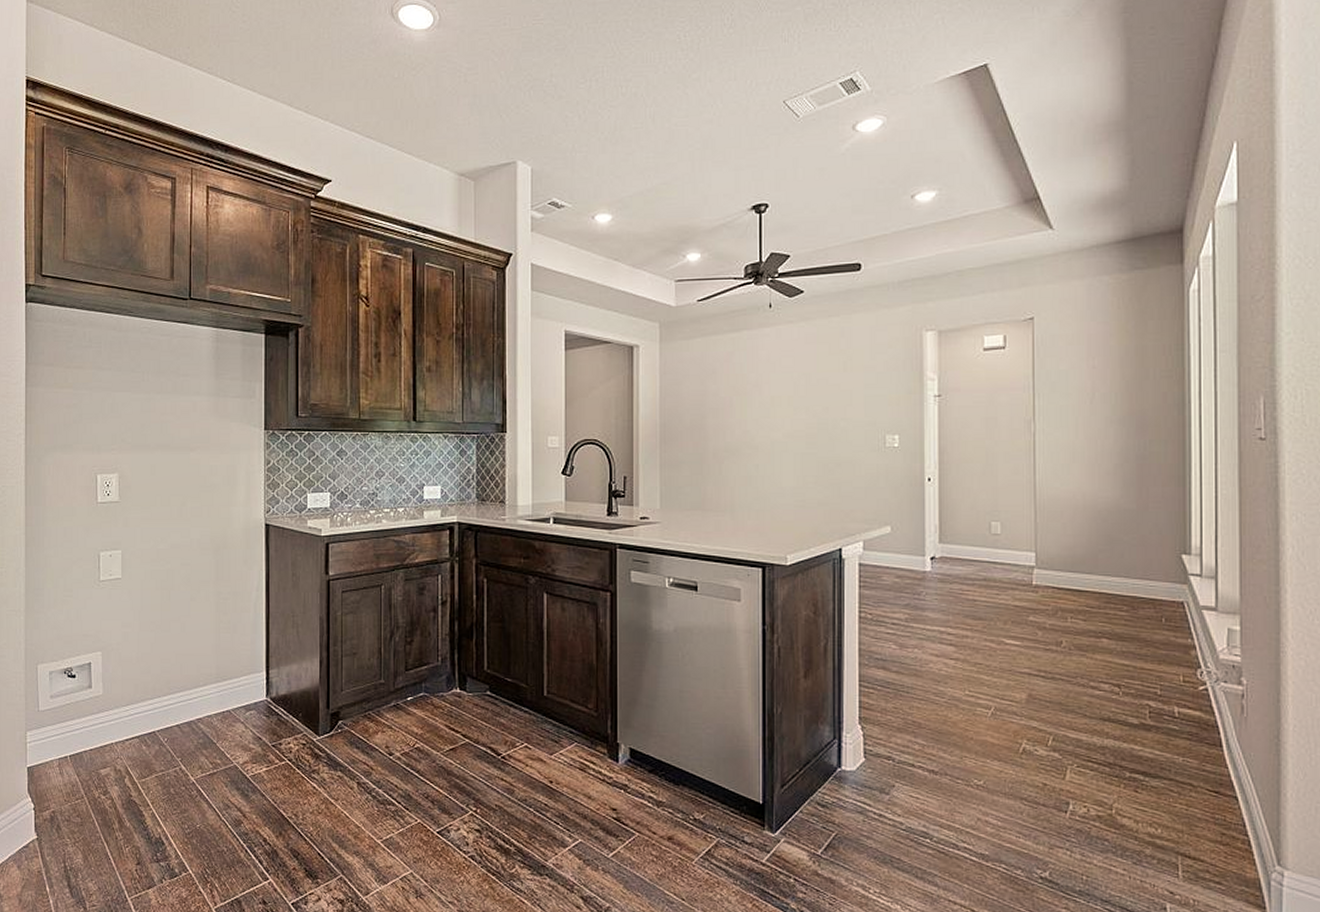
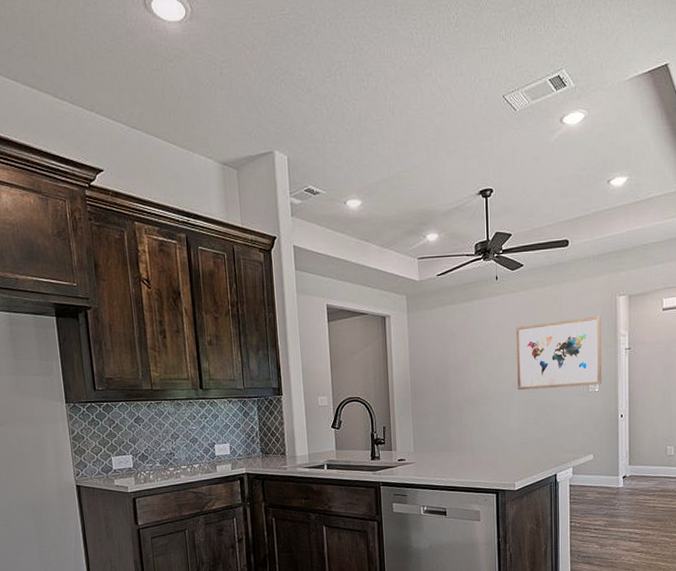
wall art: none [793,354,903,441] -> present [516,316,602,391]

